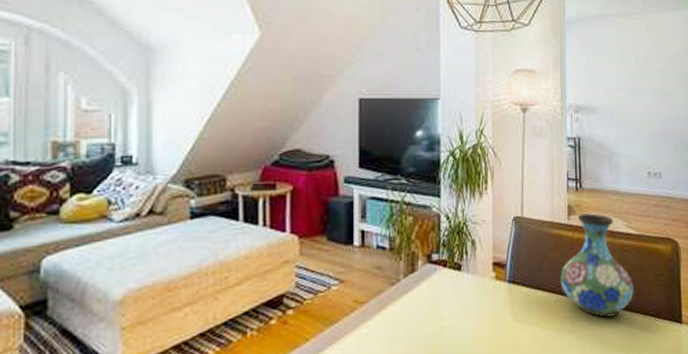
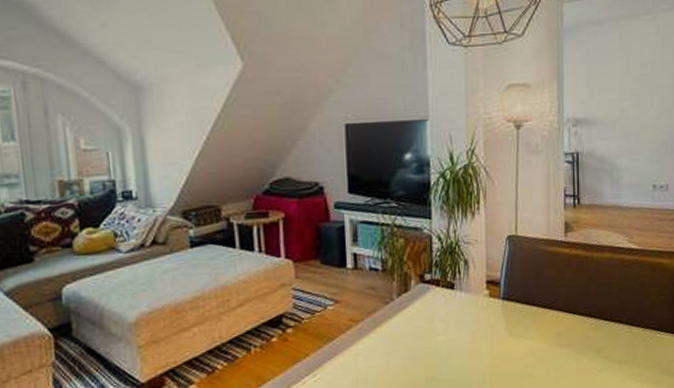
vase: present [560,213,634,318] -> none [556,229,634,332]

